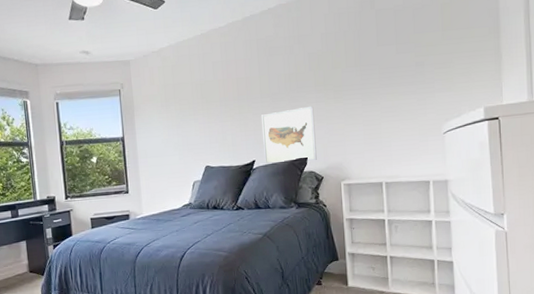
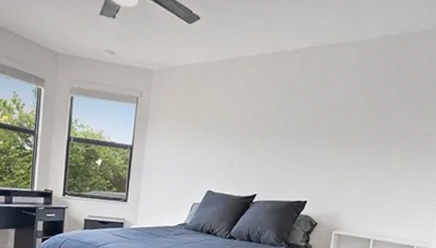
wall art: present [262,106,317,164] -> none [265,151,322,206]

